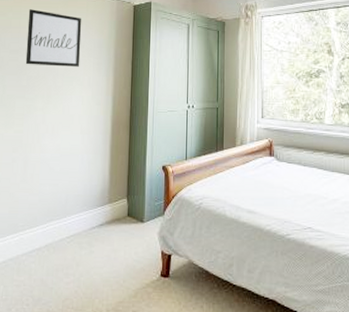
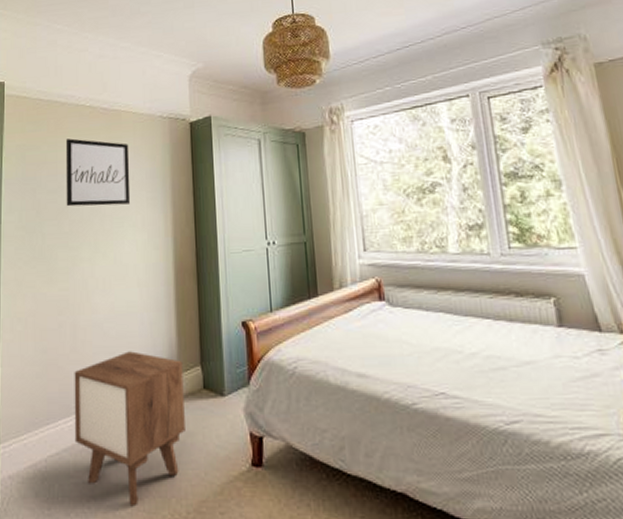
nightstand: none [19,184,113,305] -> present [74,351,185,507]

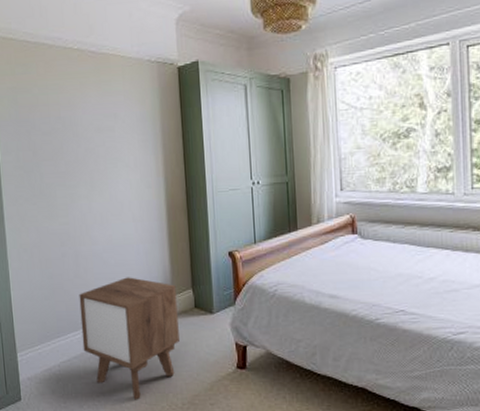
wall art: present [65,138,131,207] -> none [56,81,123,148]

